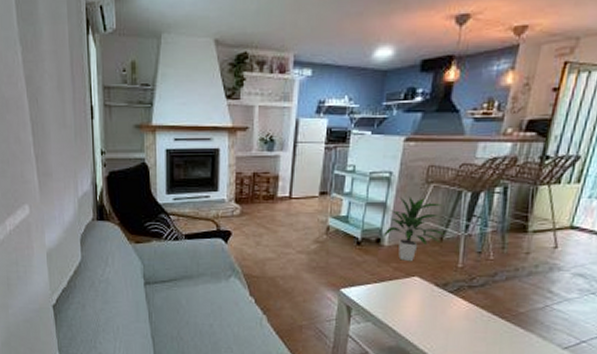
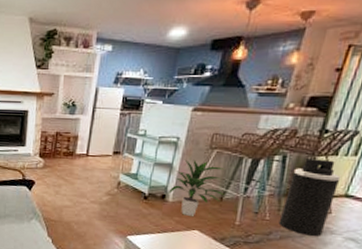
trash can: none [503,189,565,274] -> present [278,159,341,236]

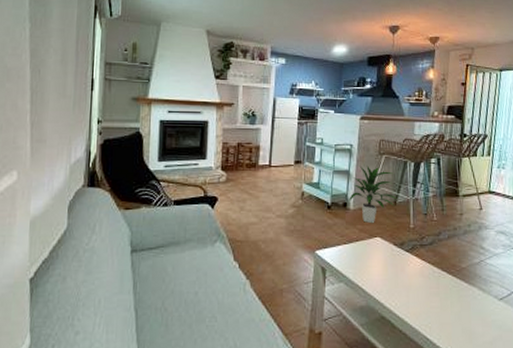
trash can: present [278,159,341,236] -> none [444,160,483,232]

